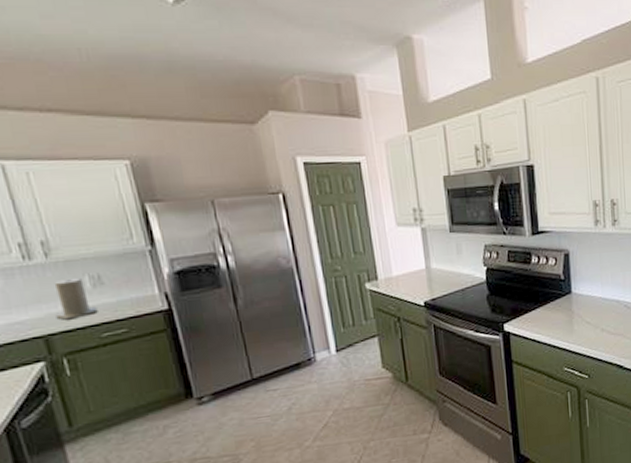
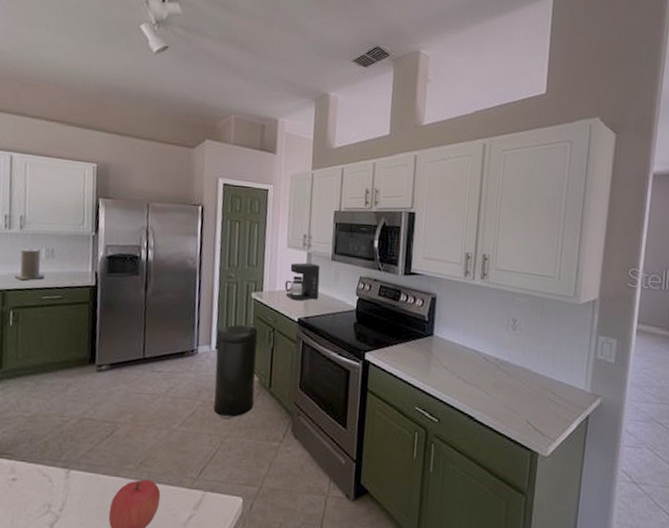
pedal bin: none [334,319,393,423] -> present [214,324,258,418]
coffee maker: none [401,239,443,284] -> present [284,262,321,301]

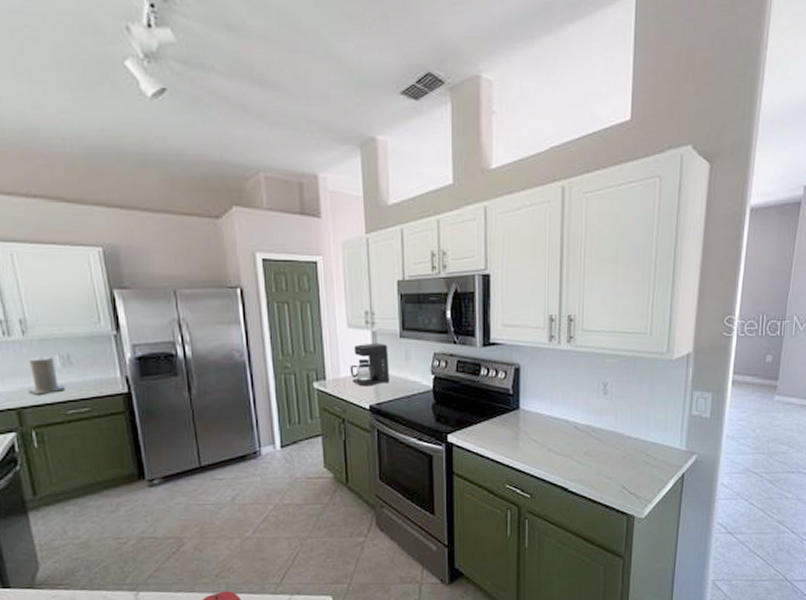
pedal bin: present [214,324,258,418] -> none [280,419,332,519]

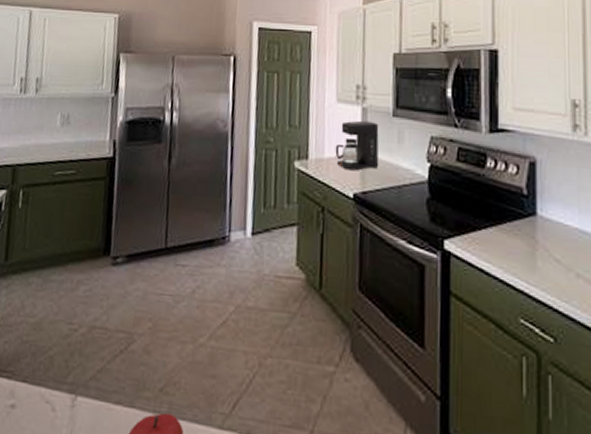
paper towel: present [28,356,65,396] -> none [27,114,59,155]

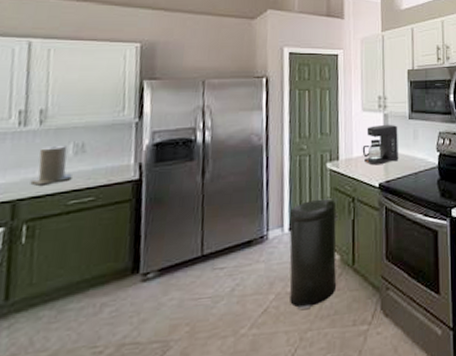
paper towel: none [27,114,59,155] -> present [30,144,72,187]
pedal bin: none [250,203,303,330] -> present [289,199,337,309]

